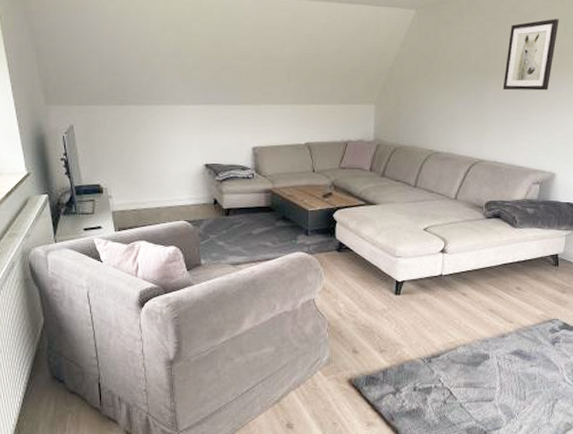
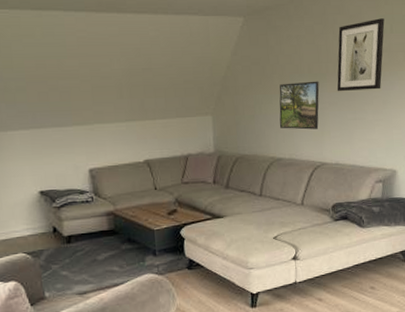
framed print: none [440,77,485,126] -> present [279,81,320,130]

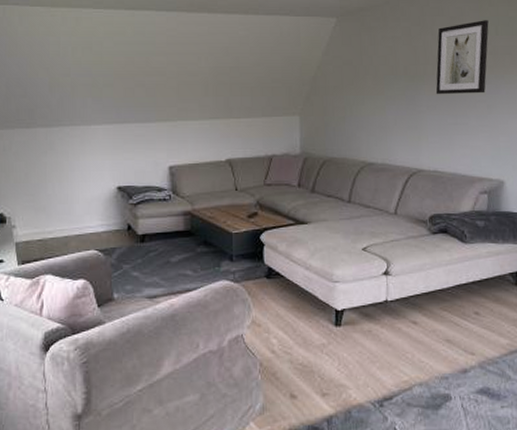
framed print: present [279,81,320,130] -> none [371,83,417,133]

